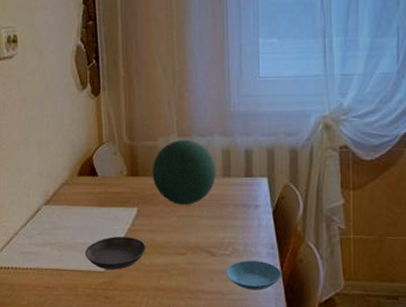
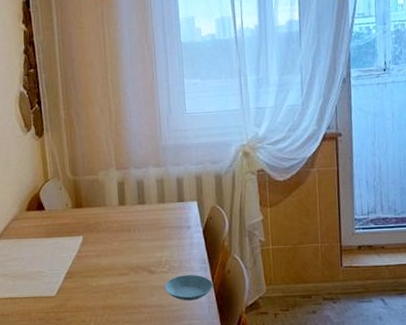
saucer: present [84,237,146,270] -> none [36,263,93,294]
decorative orb: present [152,139,217,205] -> none [94,172,153,231]

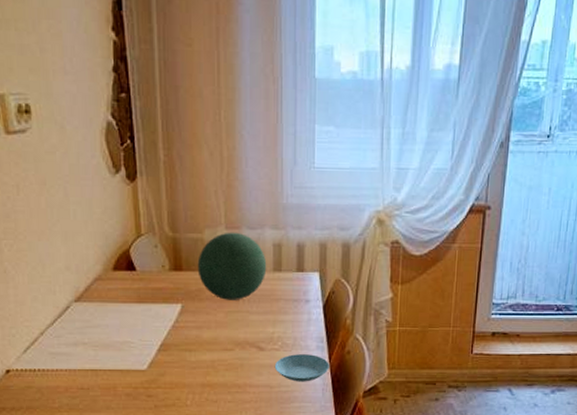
decorative orb: none [94,172,153,231] -> present [197,232,267,300]

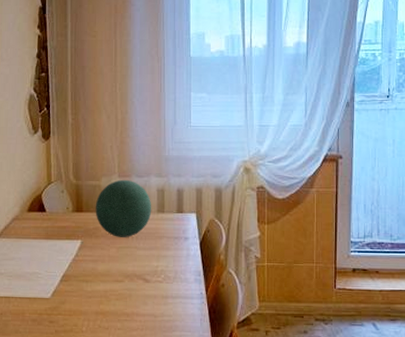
saucer: present [274,354,329,382] -> none [158,286,206,312]

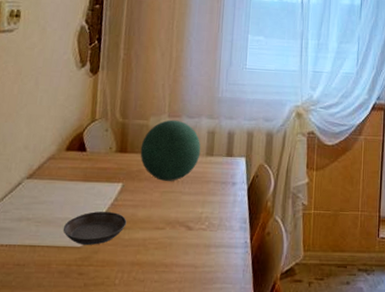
saucer: none [32,266,88,296] -> present [63,212,127,245]

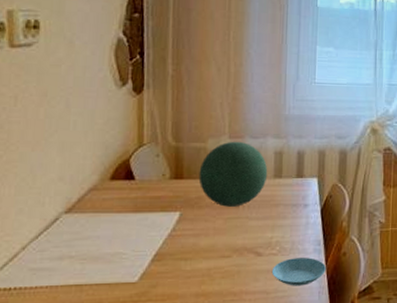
saucer: present [63,212,127,245] -> none [113,243,188,280]
saucer: none [200,234,251,263] -> present [271,257,326,286]

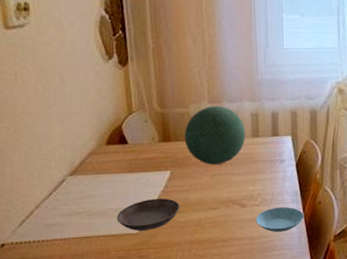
saucer: none [113,243,188,280] -> present [116,198,180,231]

